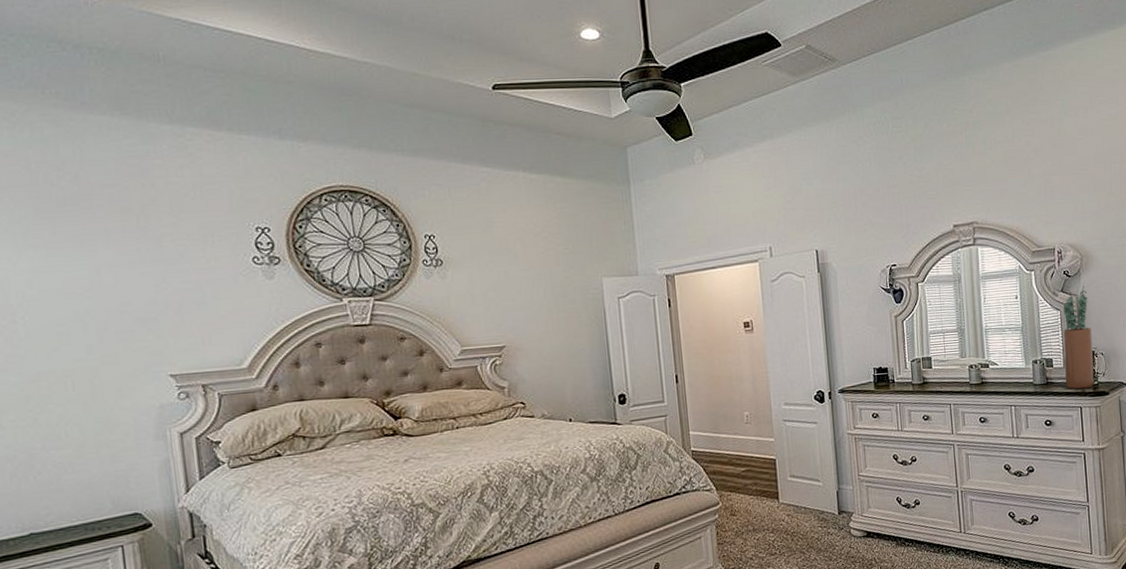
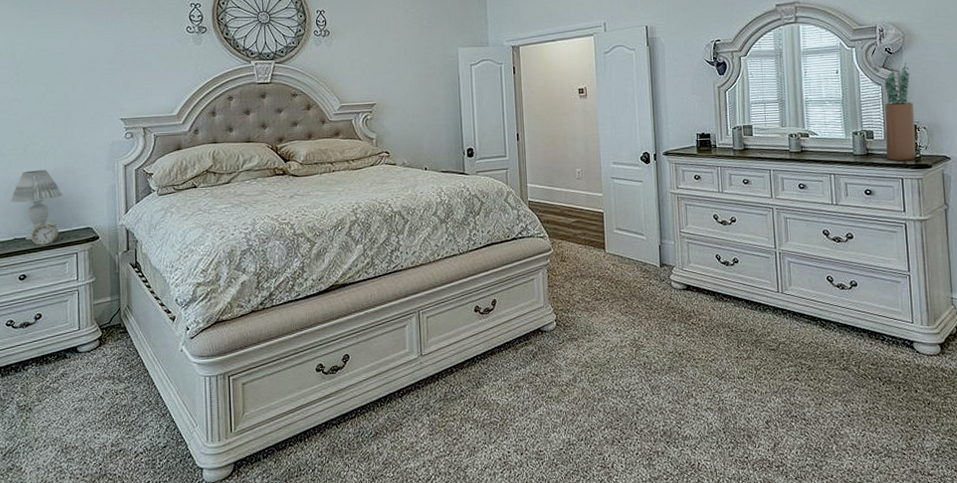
table lamp: none [19,444,96,535] -> present [10,170,63,240]
alarm clock: none [53,504,95,542] -> present [30,218,59,247]

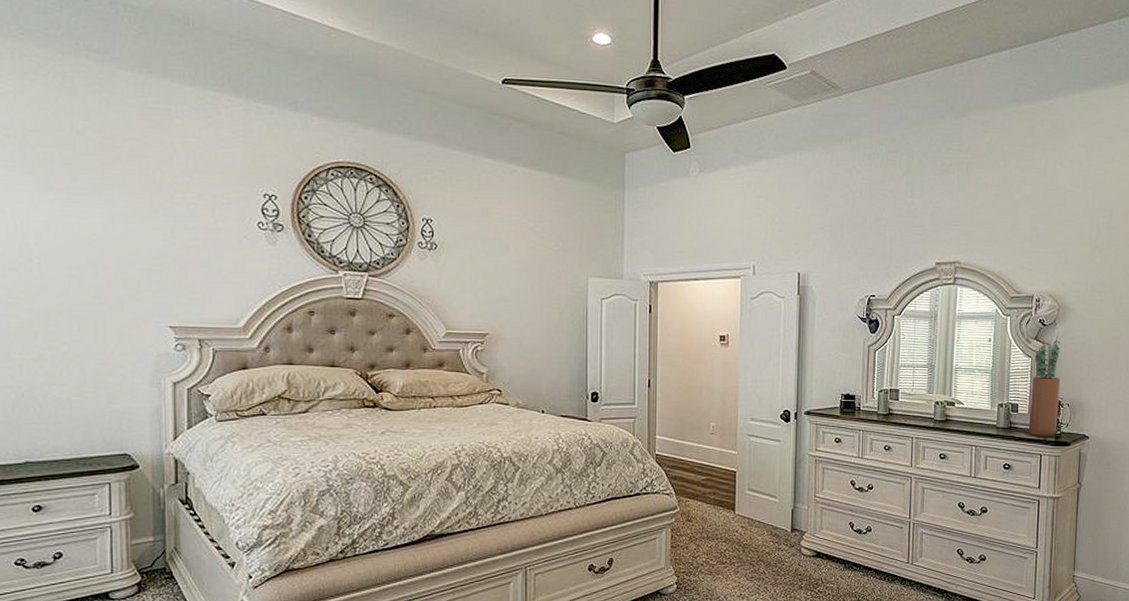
table lamp: present [10,170,63,240] -> none [20,381,92,465]
alarm clock: present [30,218,59,247] -> none [47,439,86,473]

